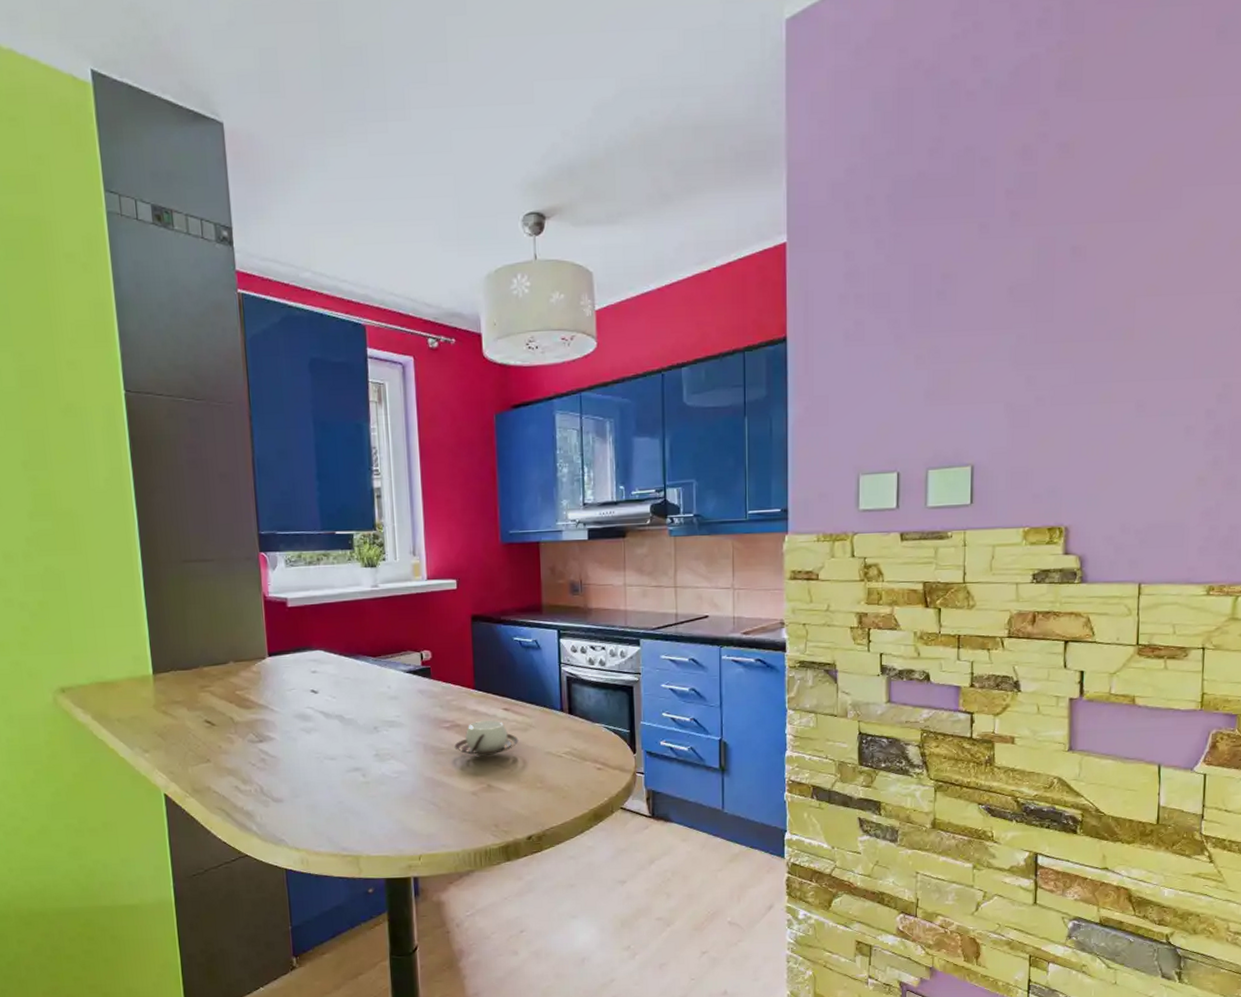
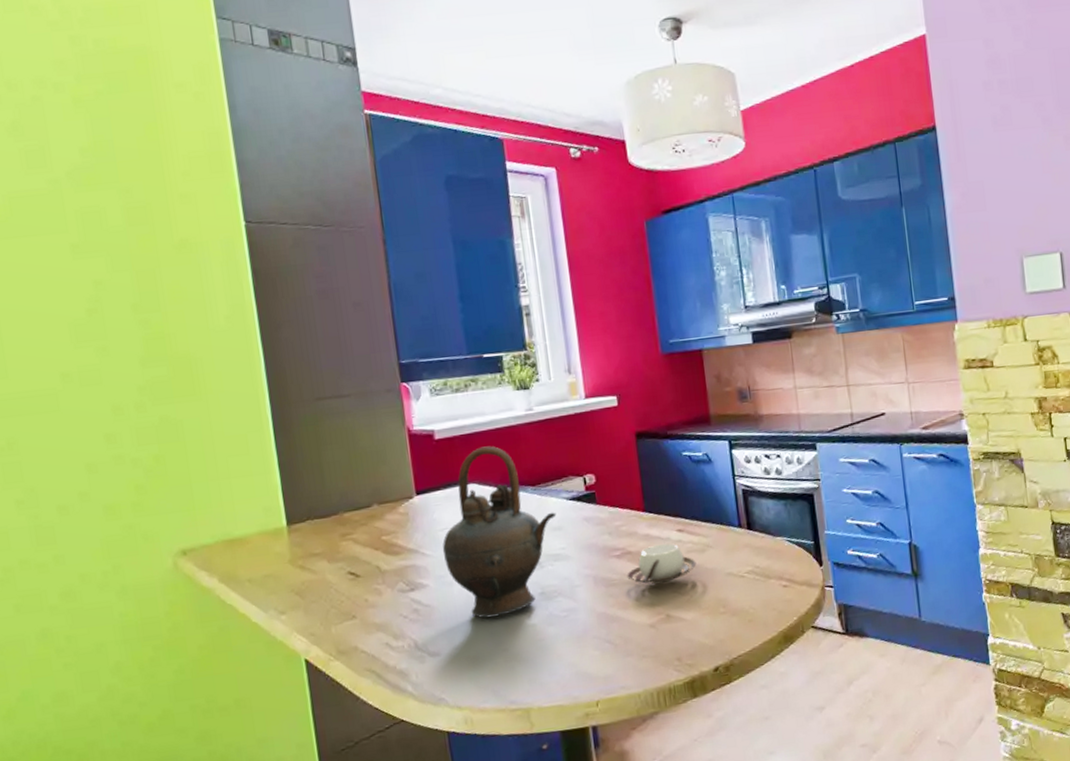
teapot: none [289,617,394,773] -> present [442,446,557,619]

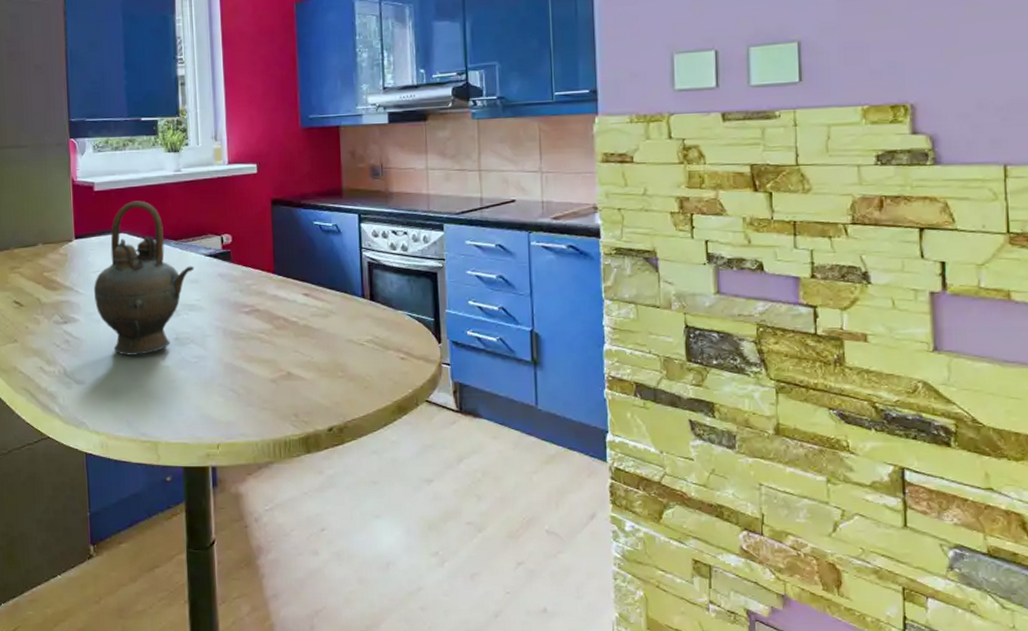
cup: present [627,543,697,585] -> none [254,305,319,343]

